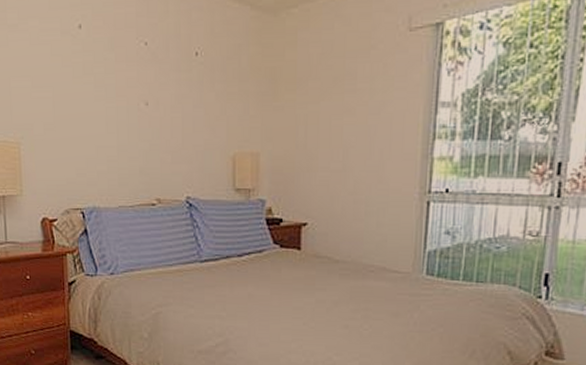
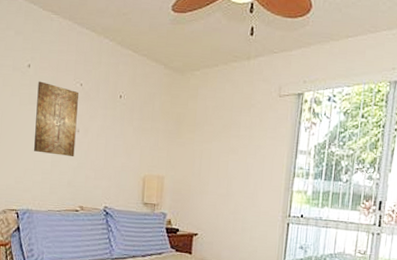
wall art: none [93,45,145,137] -> present [34,81,79,156]

